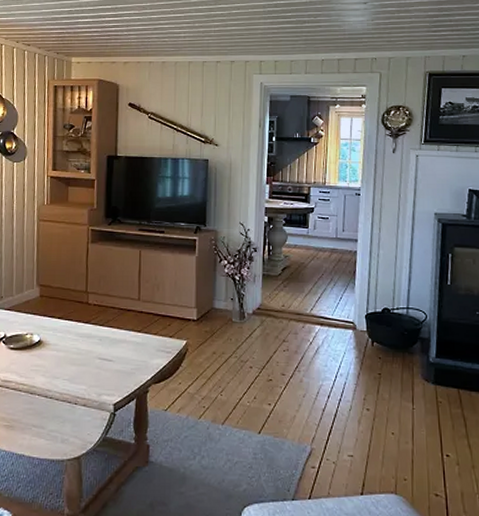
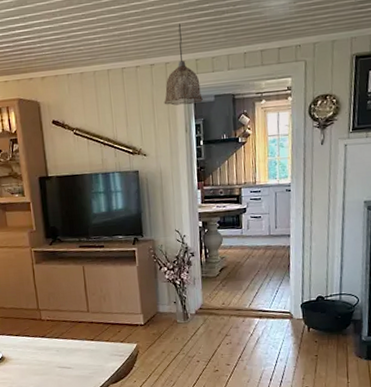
pendant lamp: none [240,27,278,101] -> present [164,23,203,106]

